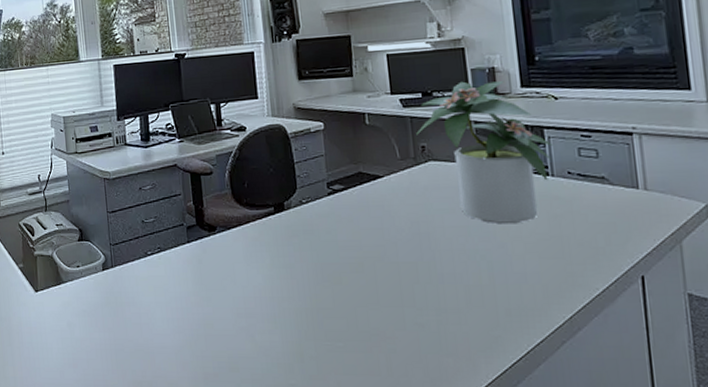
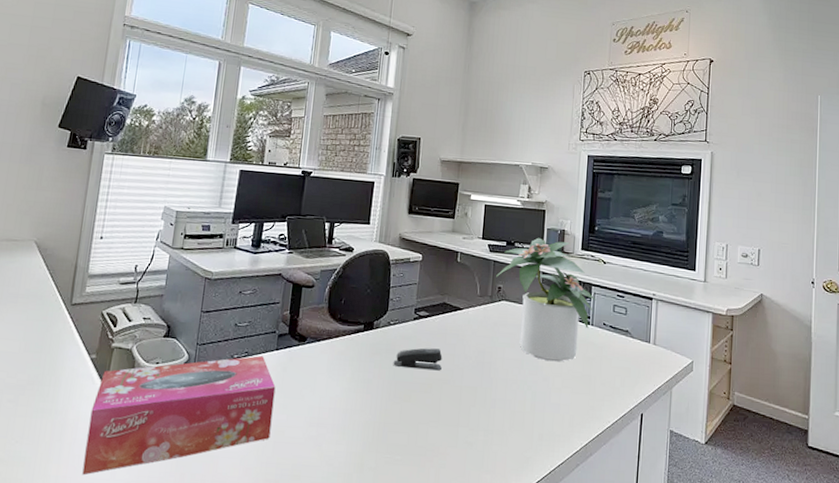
tissue box: none [30,250,200,376] -> present [82,355,276,476]
stapler: none [314,224,371,248] -> present [393,348,443,371]

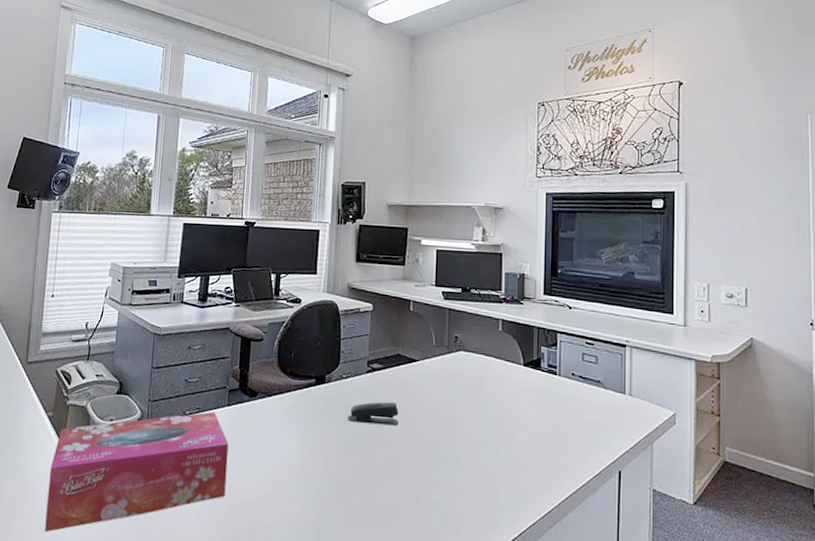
potted plant: present [496,237,596,362] -> none [452,283,563,416]

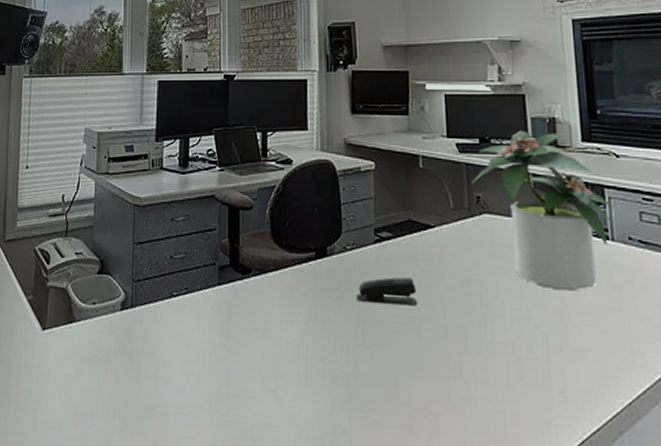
tissue box: present [44,412,229,533] -> none [30,292,222,432]
potted plant: none [452,283,563,416] -> present [472,130,613,291]

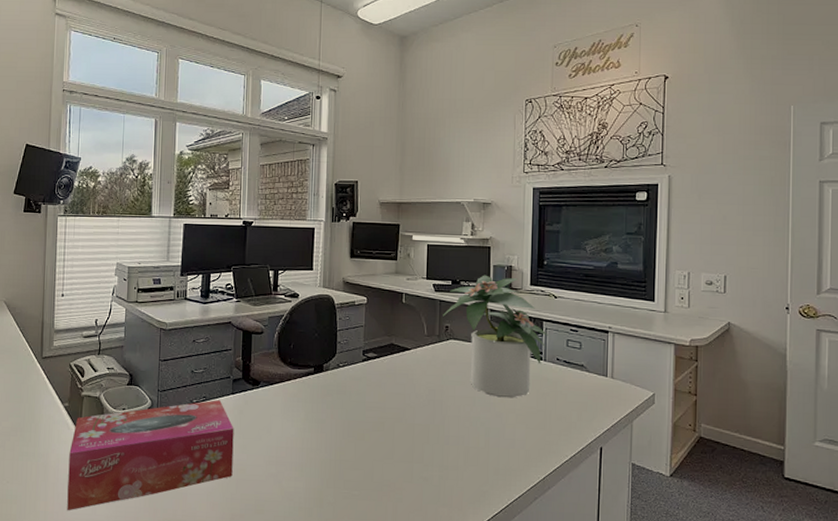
tissue box: none [30,292,222,432] -> present [67,400,234,511]
stapler: present [356,277,417,306] -> none [345,388,393,410]

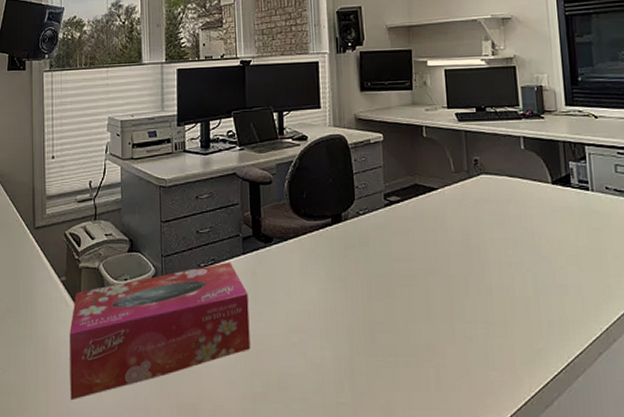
potted plant: present [443,275,548,398] -> none [470,98,593,237]

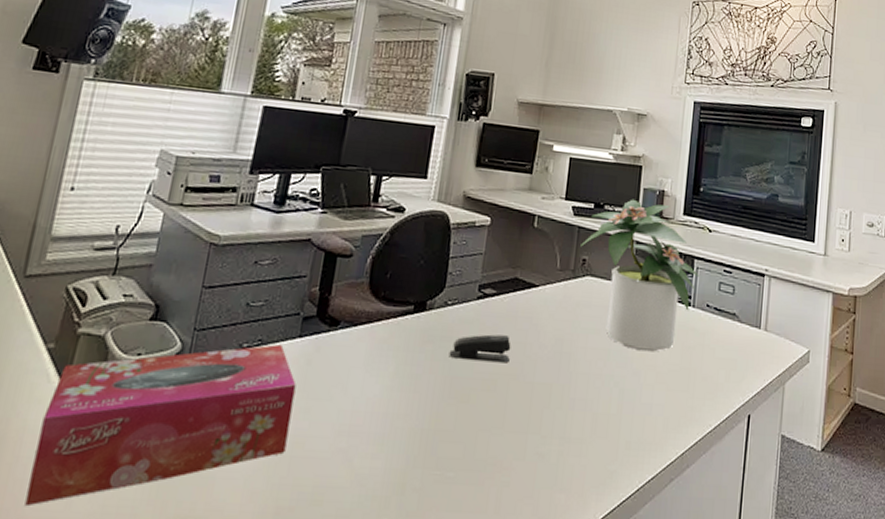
stapler: none [369,236,424,261] -> present [449,334,511,363]
potted plant: none [470,98,593,237] -> present [580,199,699,352]

